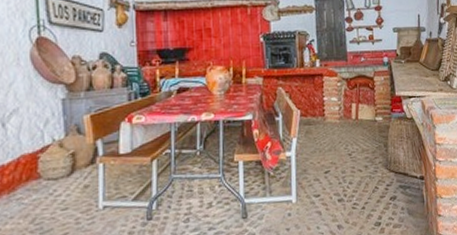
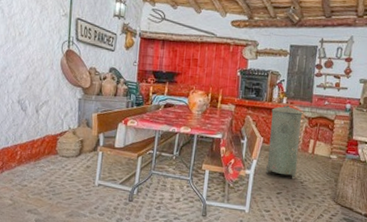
trash can: none [305,69,342,153] -> present [265,105,303,180]

